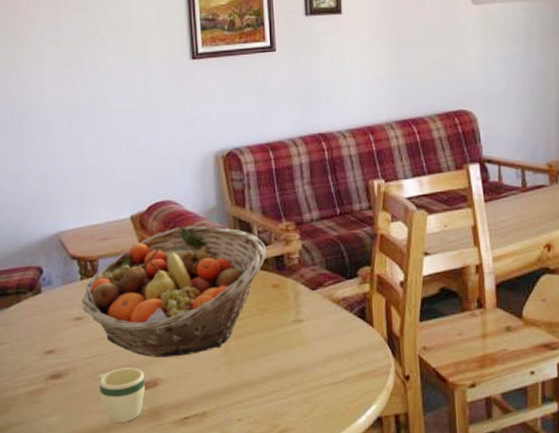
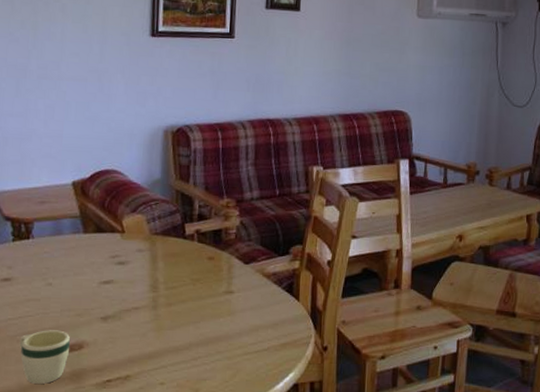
fruit basket: present [81,226,267,357] -> none [11,195,206,321]

